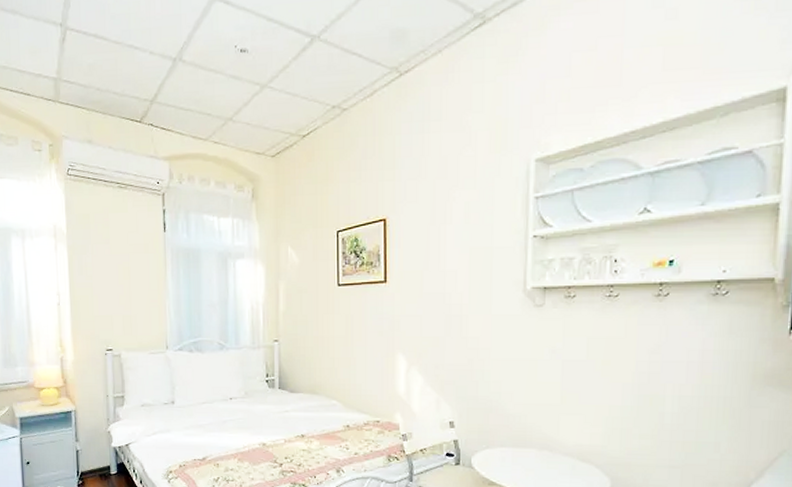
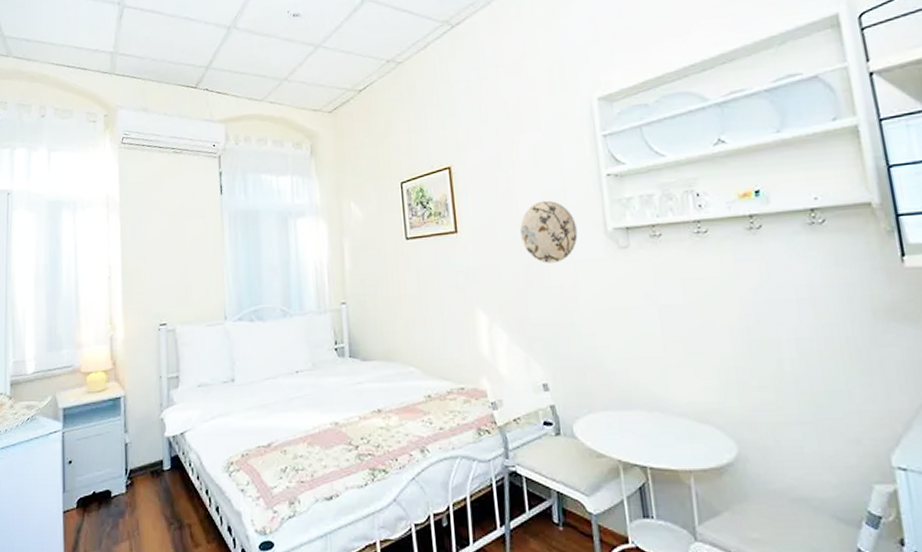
decorative plate: none [446,257,498,316] -> present [520,200,578,263]

